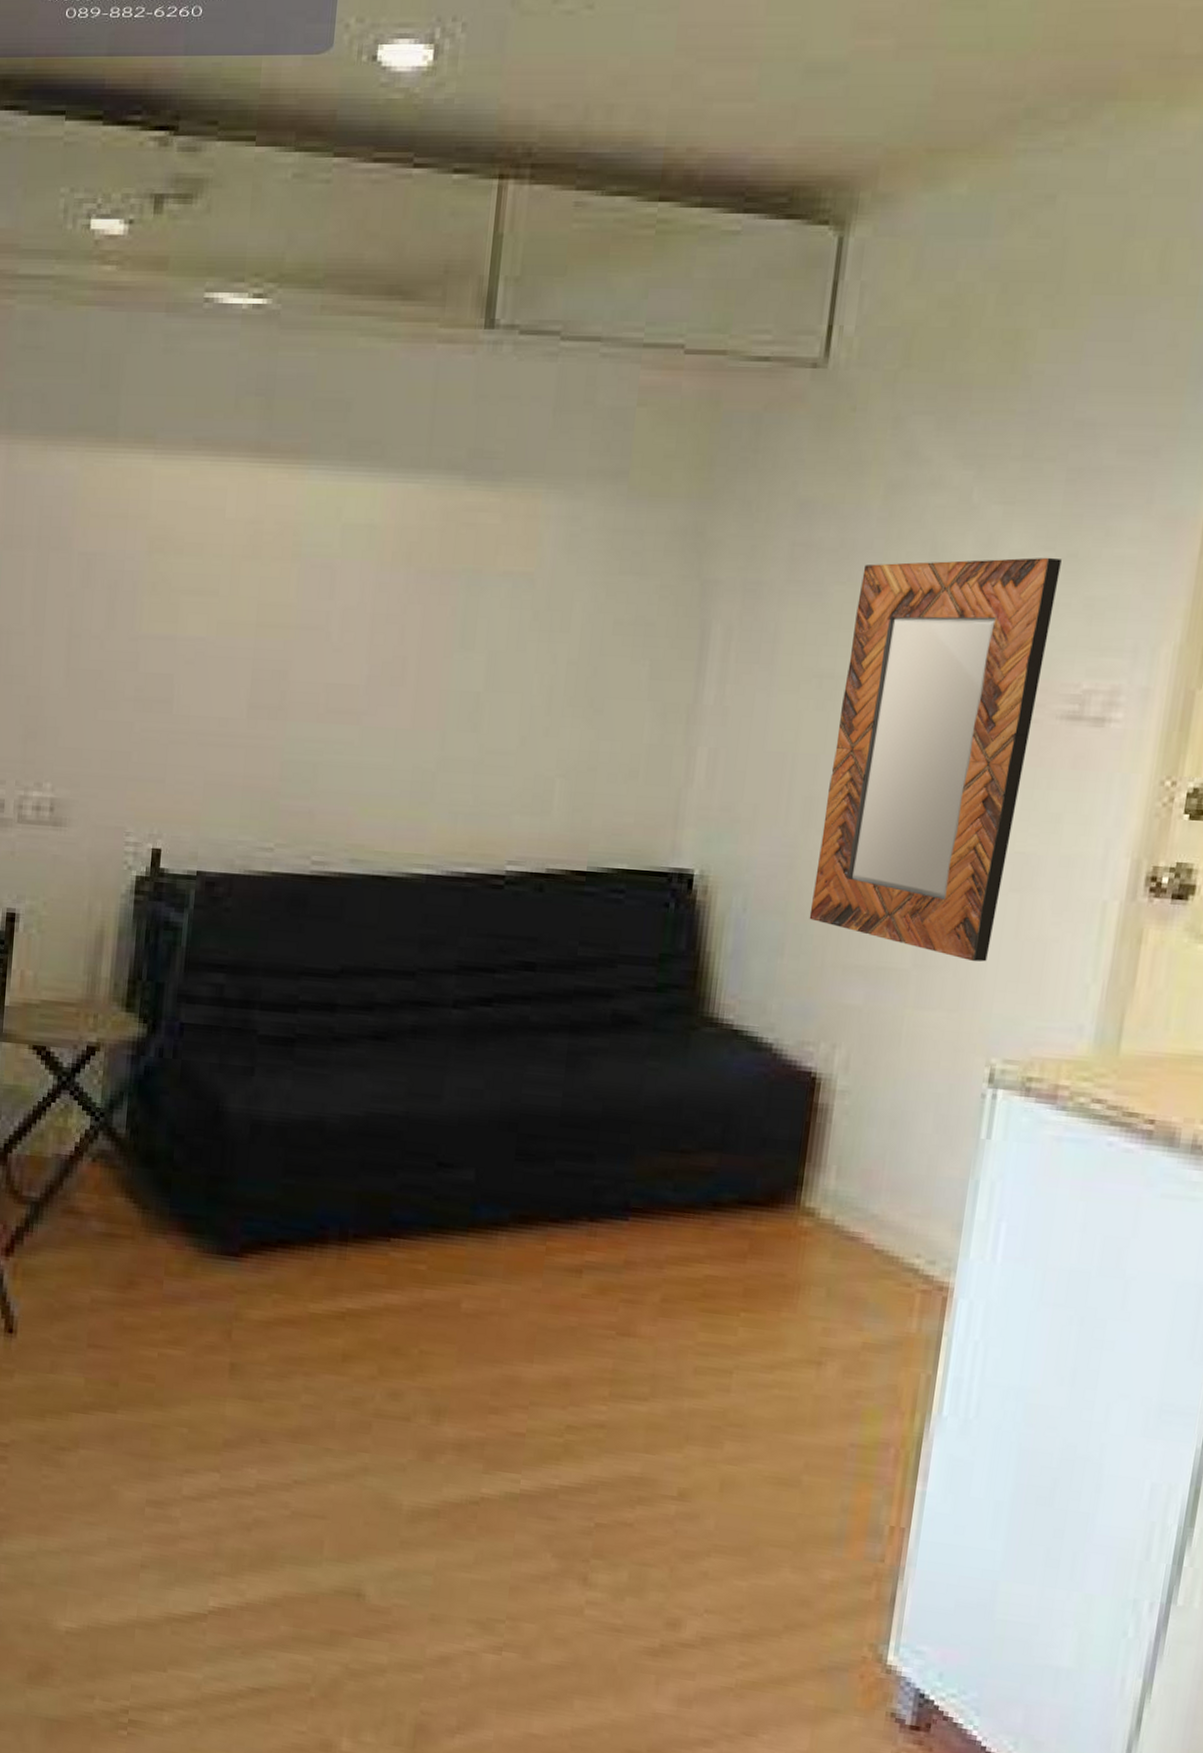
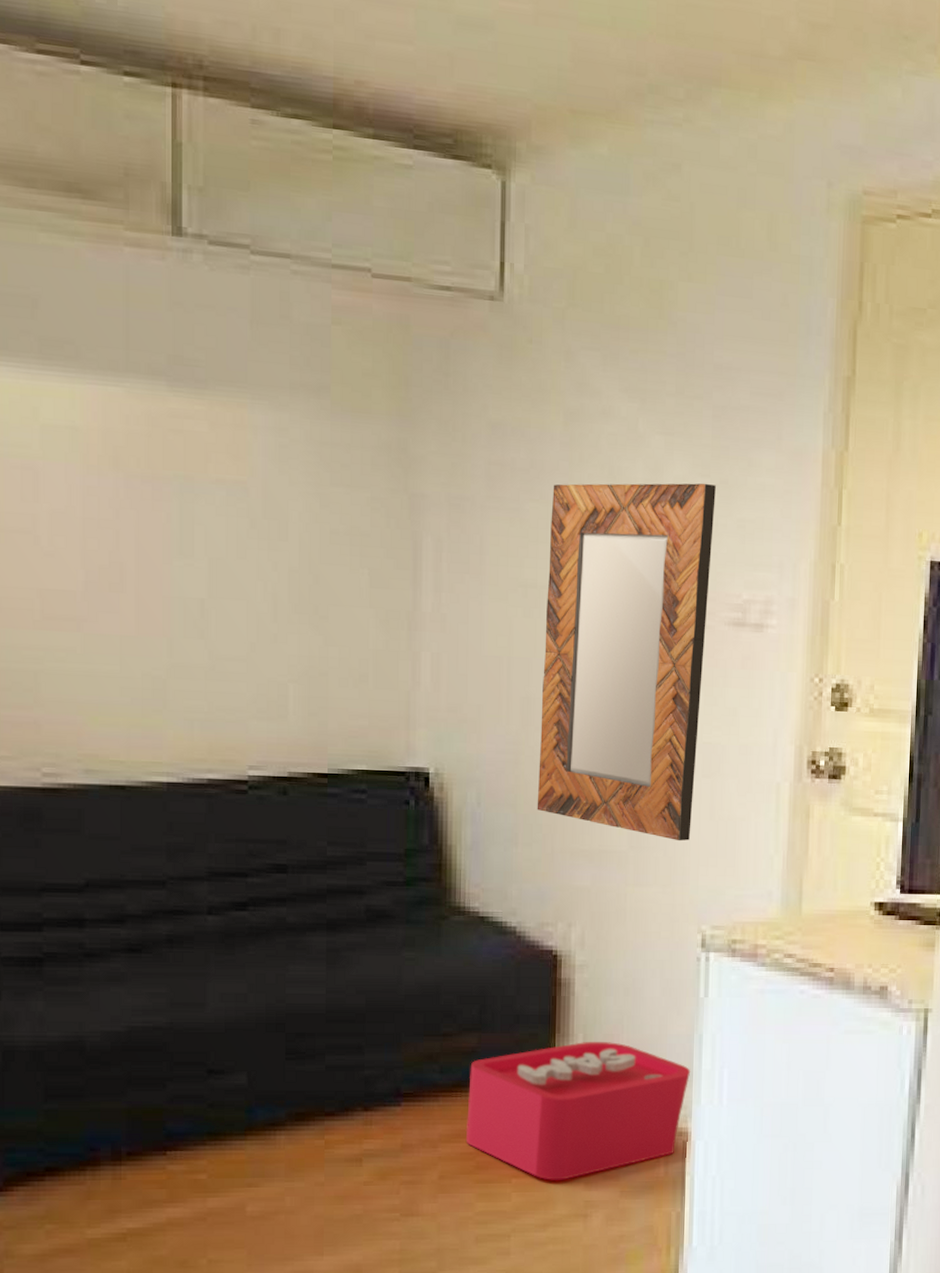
storage bin: none [694,1174,961,1322] -> present [465,1041,691,1180]

